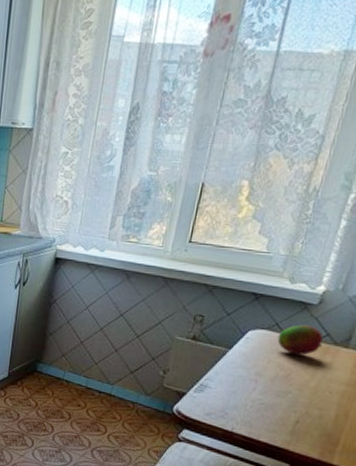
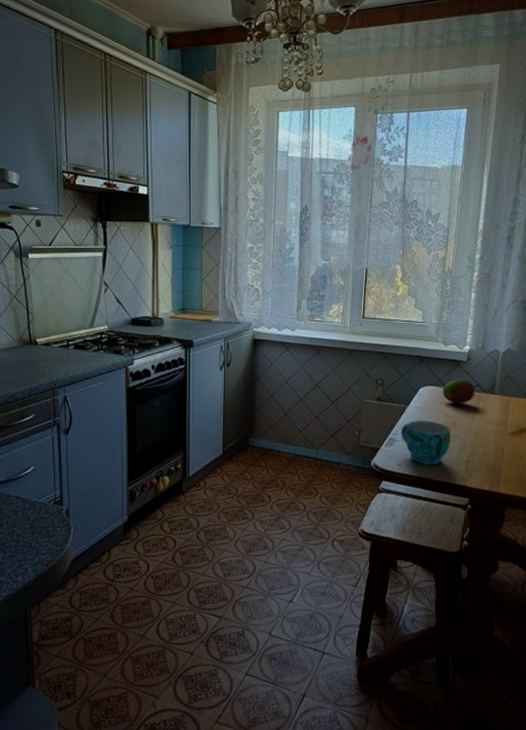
cup: none [215,367,281,421] -> present [400,420,451,465]

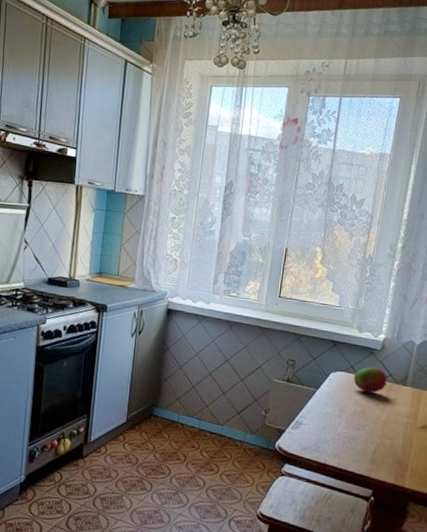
cup: present [400,420,451,465] -> none [307,405,359,453]

